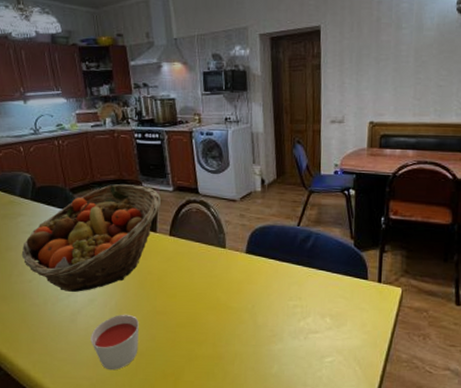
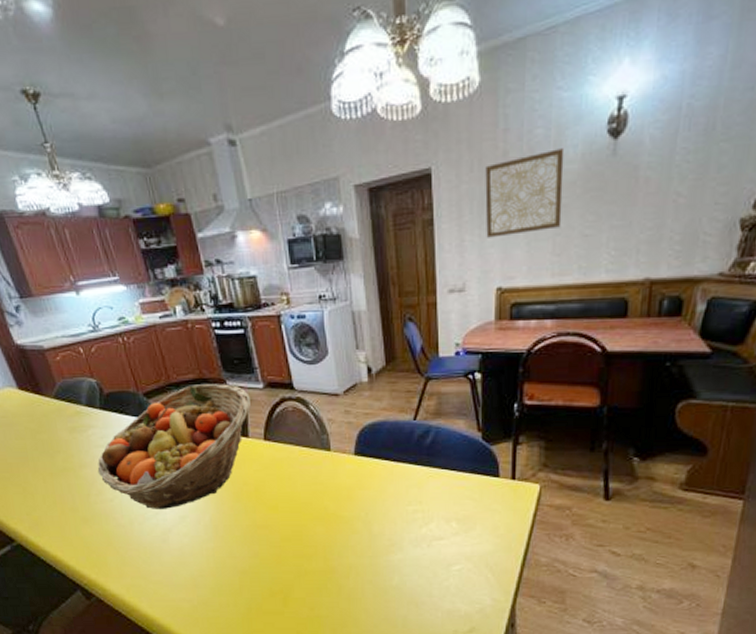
candle: present [90,314,139,371] -> none [186,530,240,591]
wall art: none [362,19,424,82] -> present [485,148,565,238]

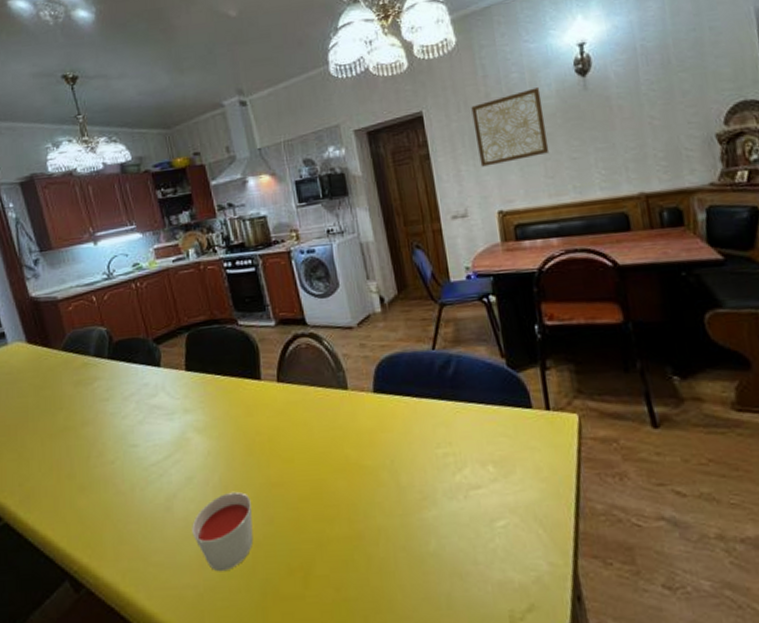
fruit basket: present [97,384,251,509] -> none [100,323,263,470]
candle: none [186,530,240,591] -> present [192,491,254,572]

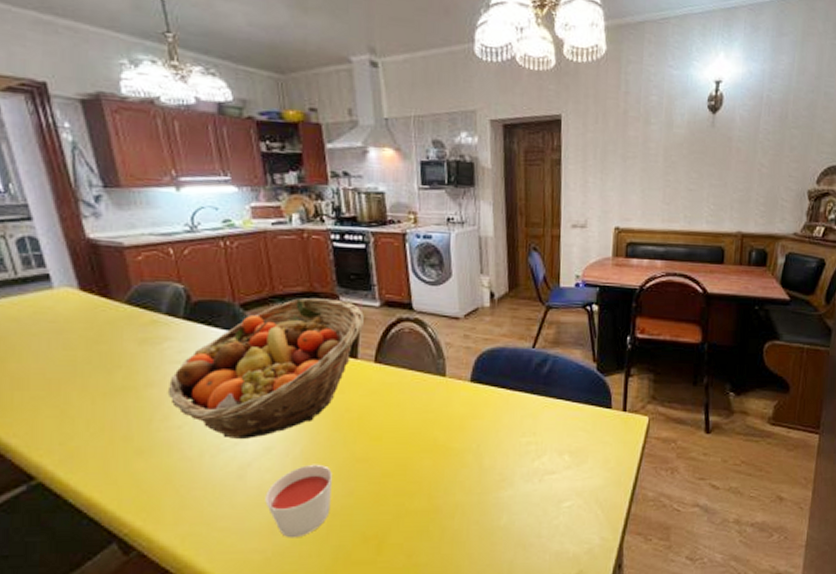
fruit basket: none [100,323,263,470] -> present [167,298,364,439]
wall art: present [471,87,550,167] -> none [607,114,674,183]

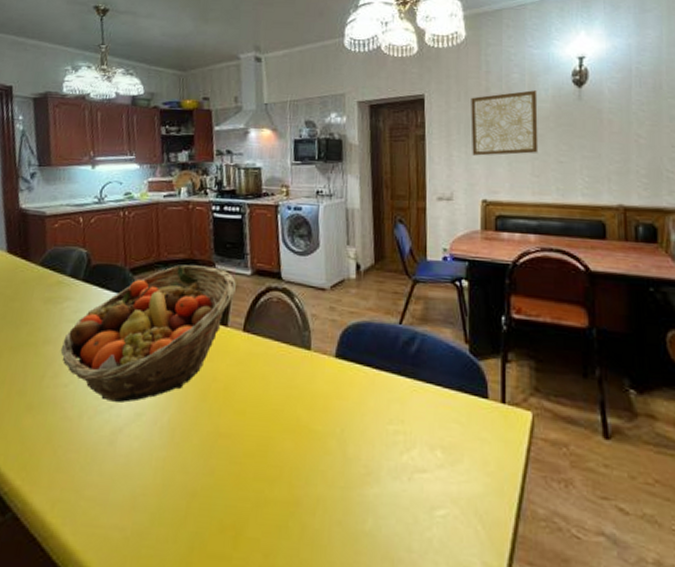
candle: present [265,464,332,538] -> none [130,435,196,518]
wall art: none [607,114,674,183] -> present [471,90,539,156]

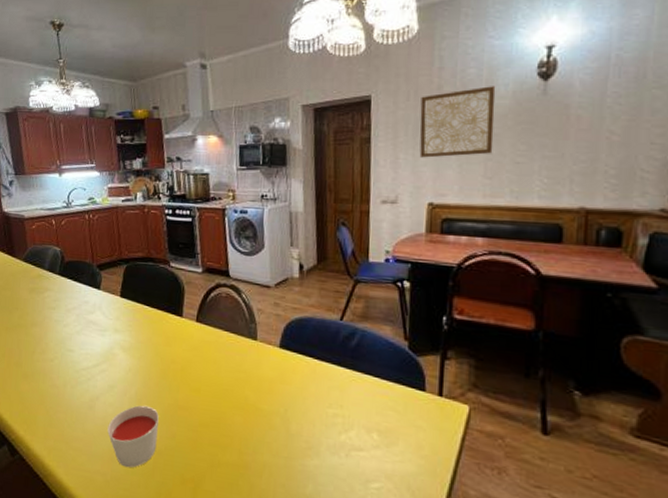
fruit basket: present [60,265,236,403] -> none [45,262,189,376]
candle: none [130,435,196,518] -> present [107,405,159,468]

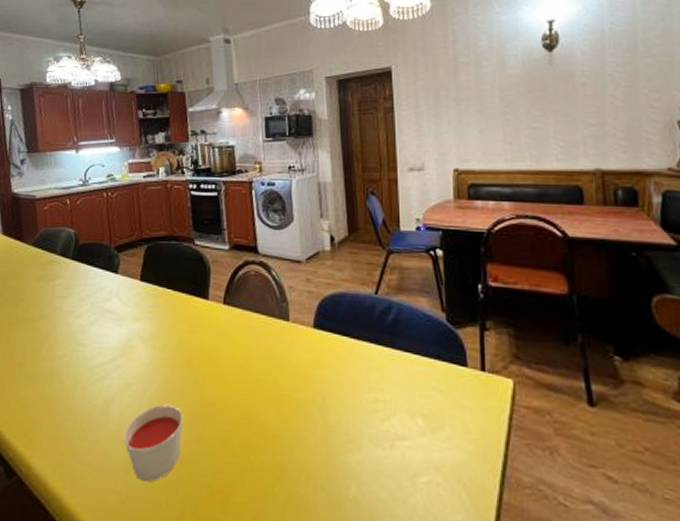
wall art: present [419,86,496,158] -> none [438,57,510,125]

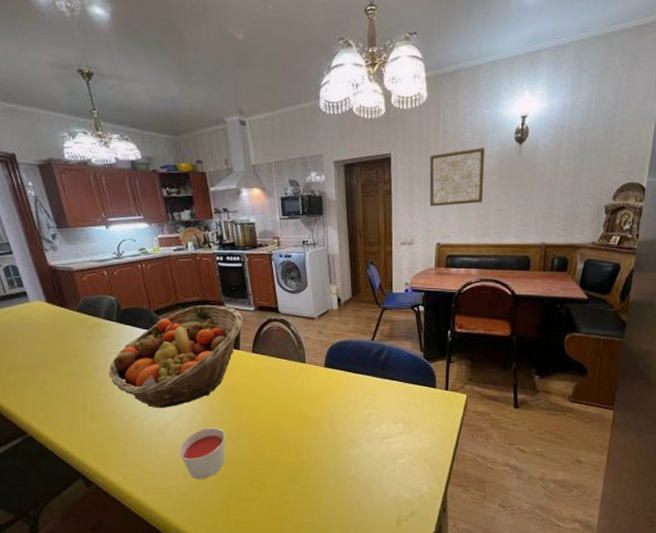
fruit basket: none [54,241,215,373] -> present [108,305,243,408]
wall art: none [438,57,510,125] -> present [429,148,486,207]

